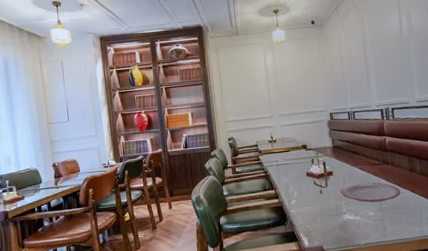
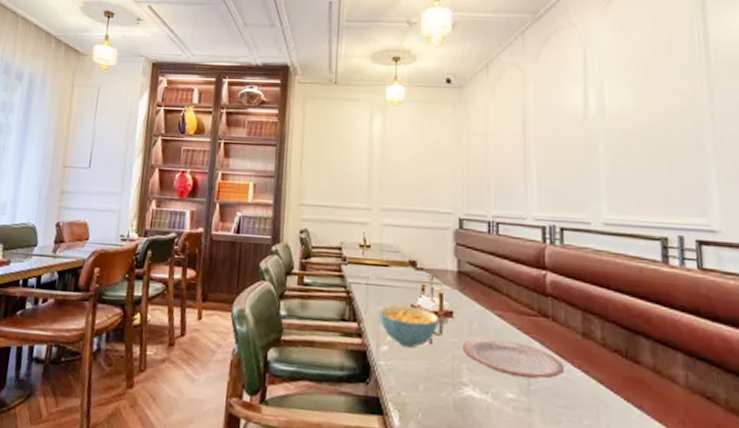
cereal bowl: none [286,173,325,199] -> present [378,304,439,348]

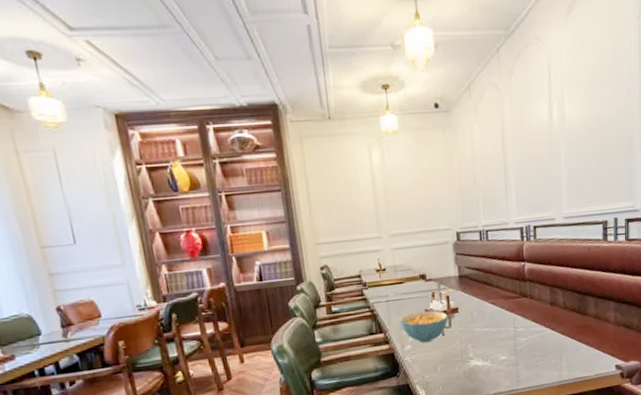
plate: present [463,337,564,379] -> none [467,319,539,345]

